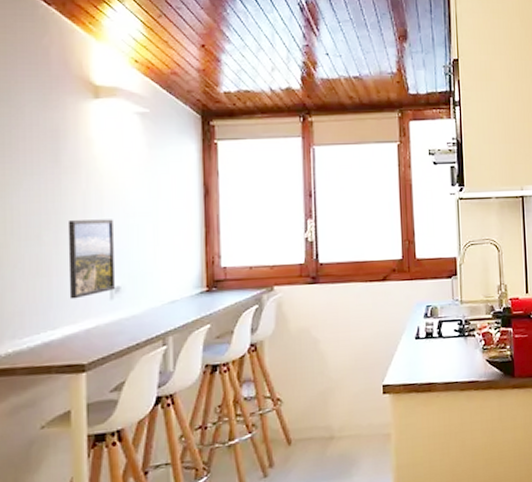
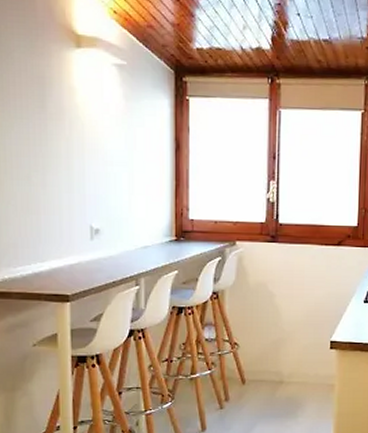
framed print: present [67,219,115,299] -> none [53,164,94,237]

